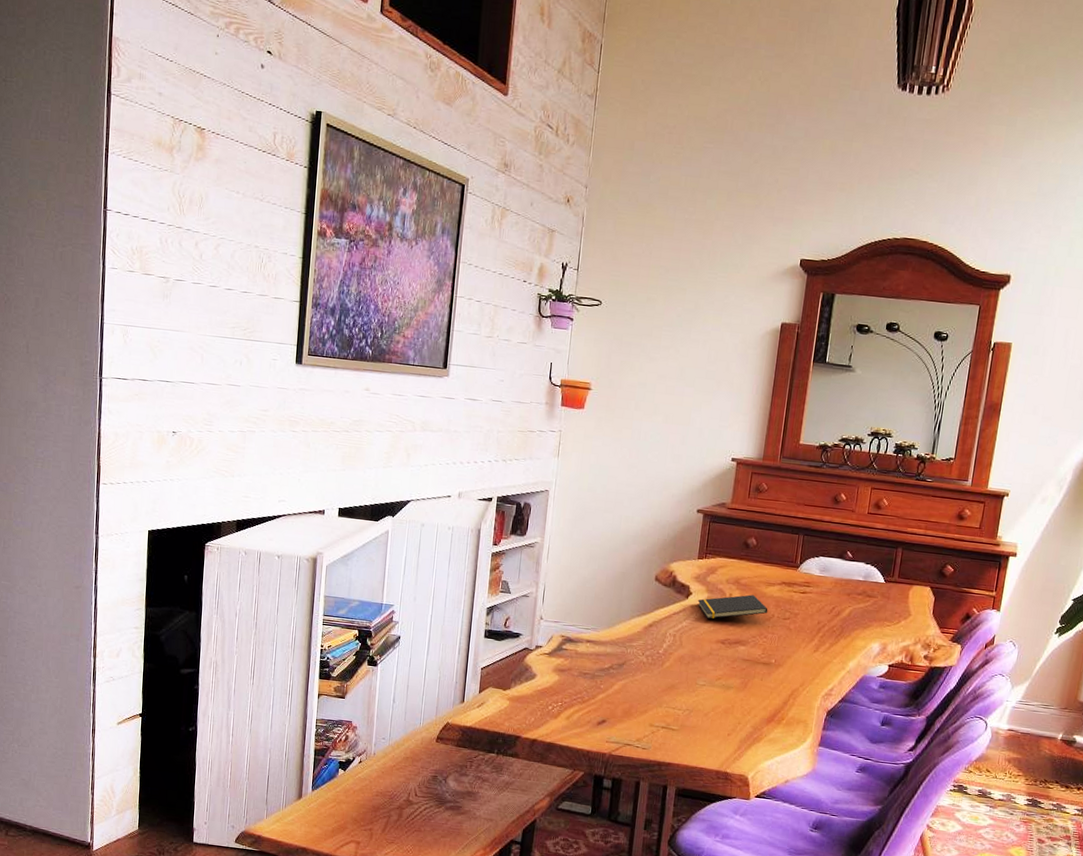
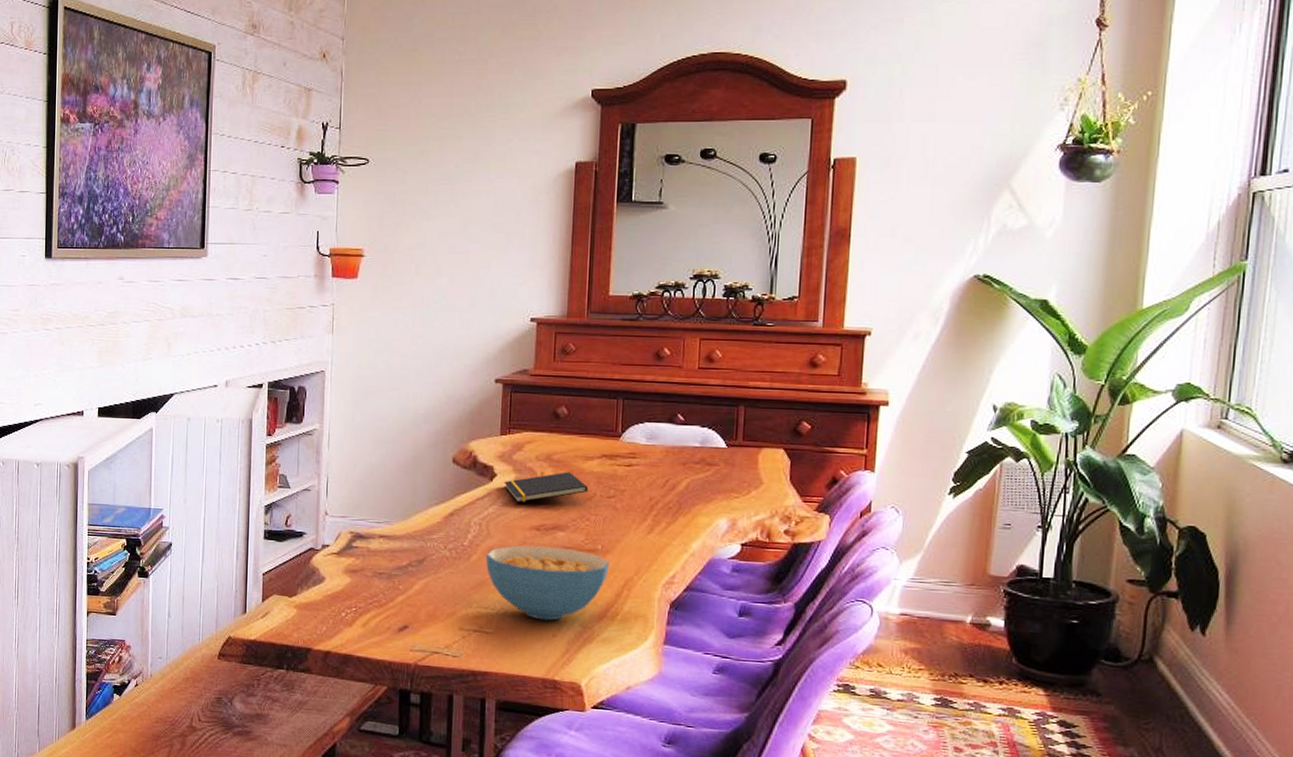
cereal bowl: none [676,655,781,722] -> present [485,545,610,621]

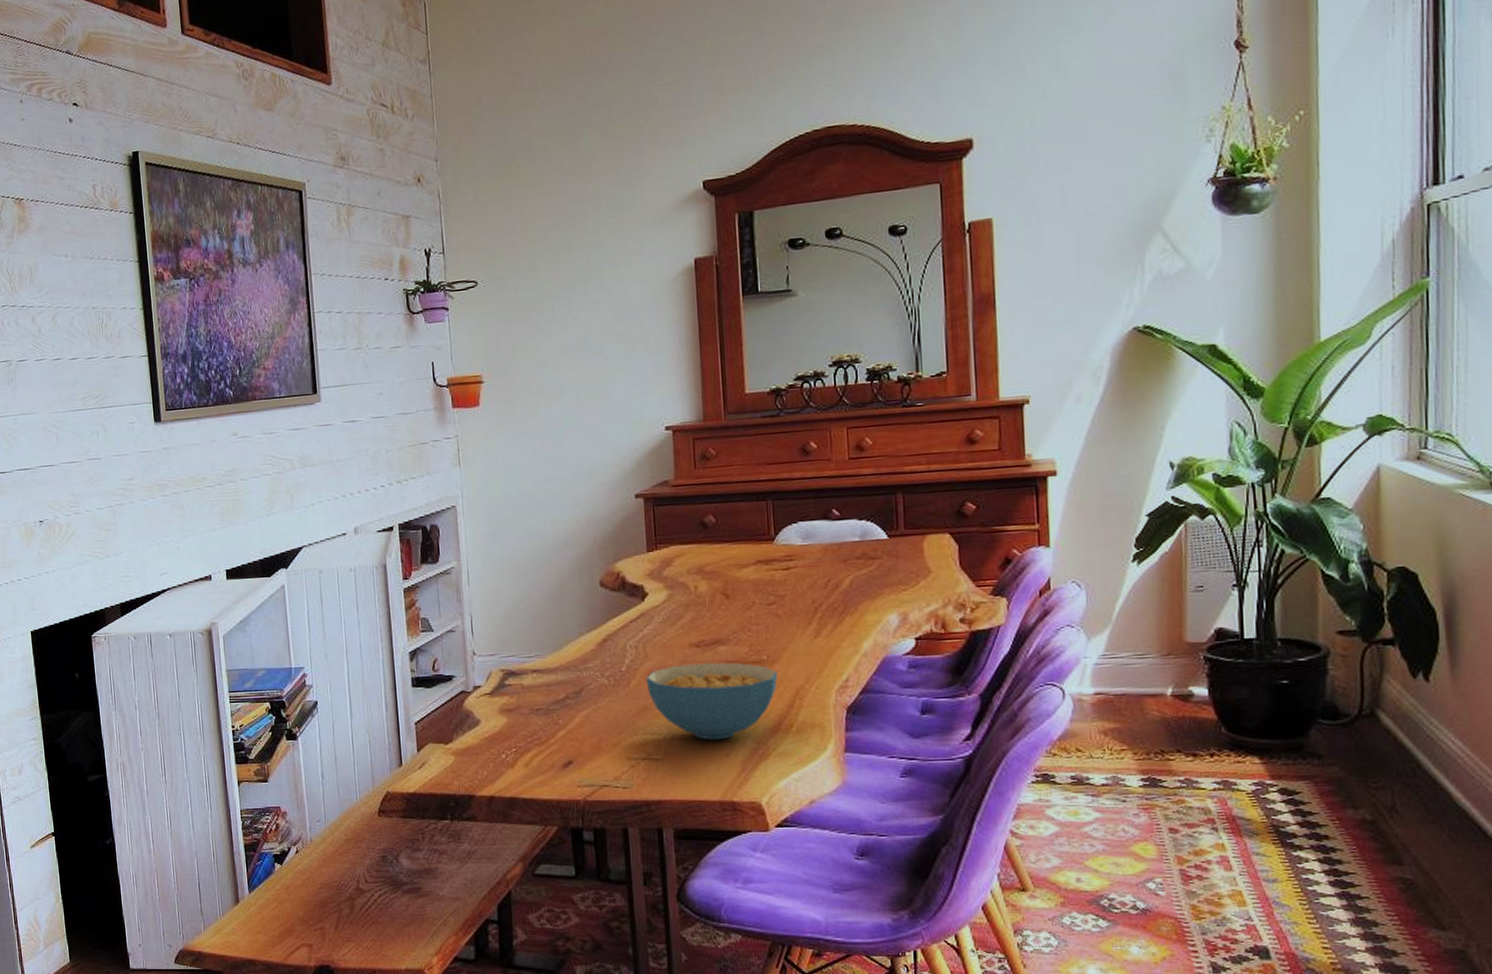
notepad: present [504,472,588,503] -> none [656,582,746,621]

